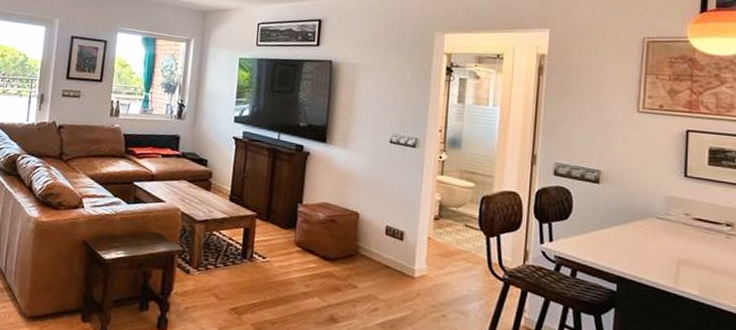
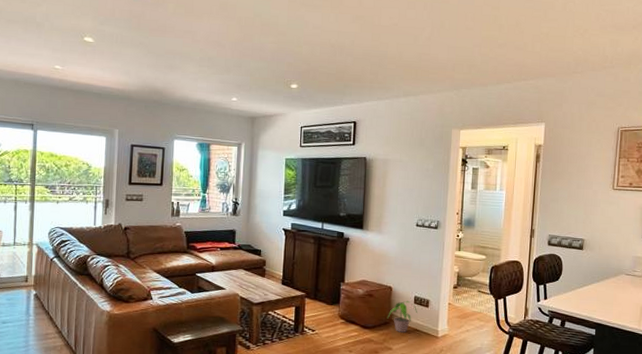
potted plant: none [353,230,390,269] -> present [388,300,418,333]

